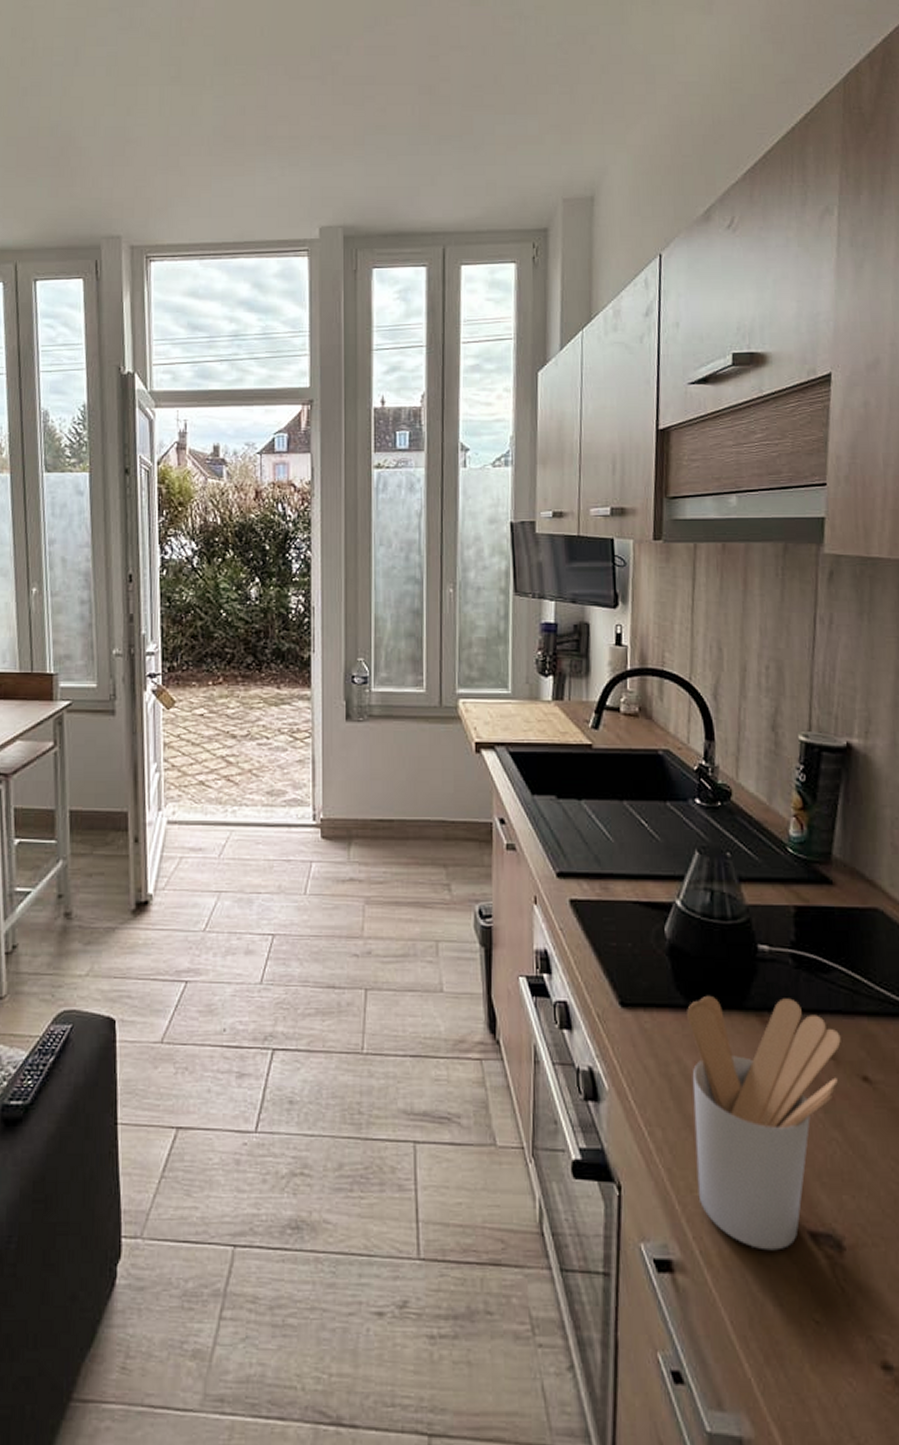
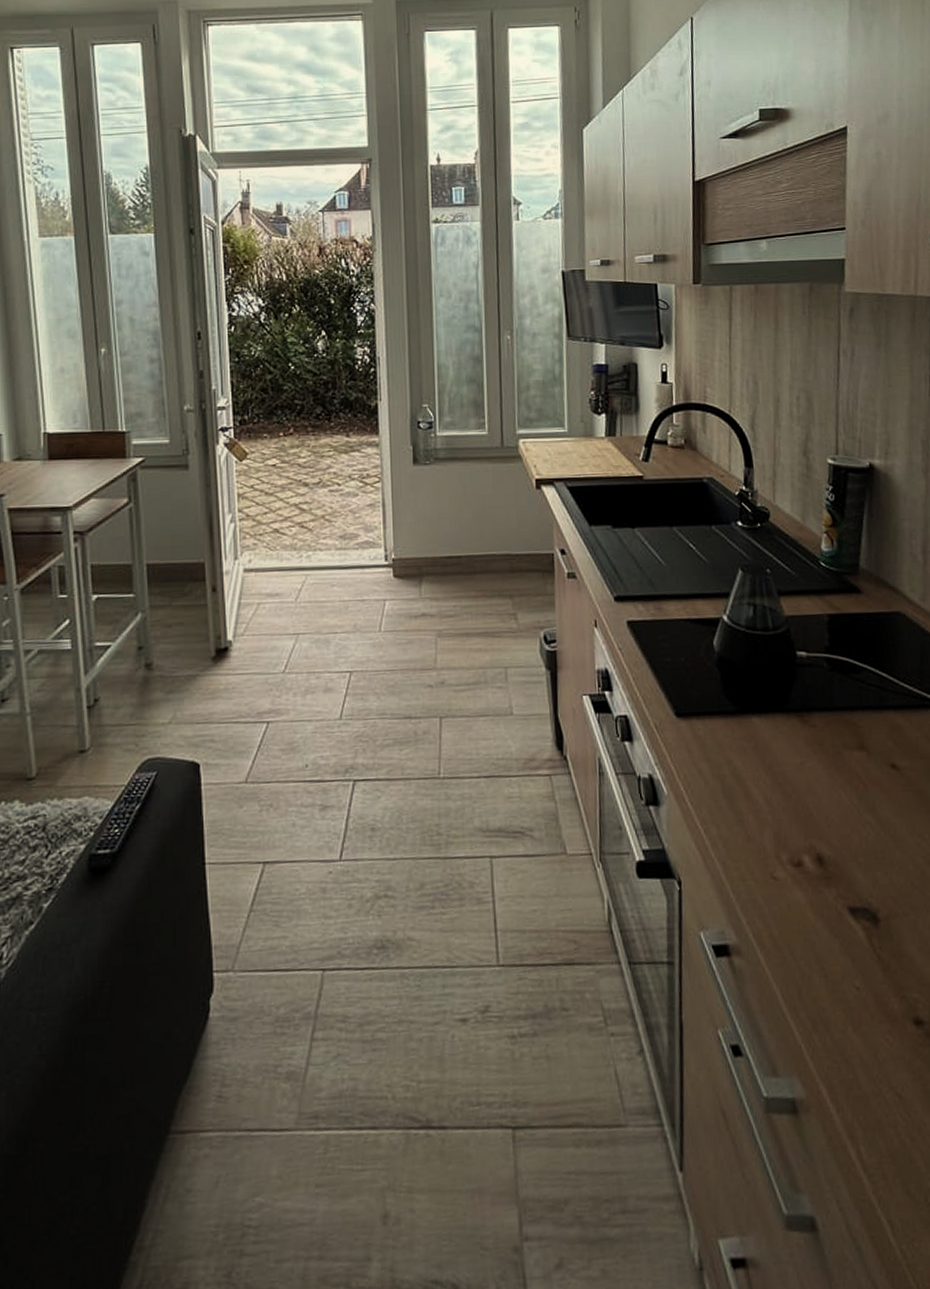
utensil holder: present [687,997,841,1251] -> none [735,698,872,928]

